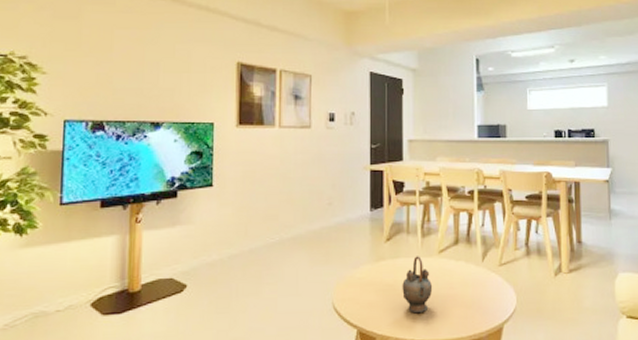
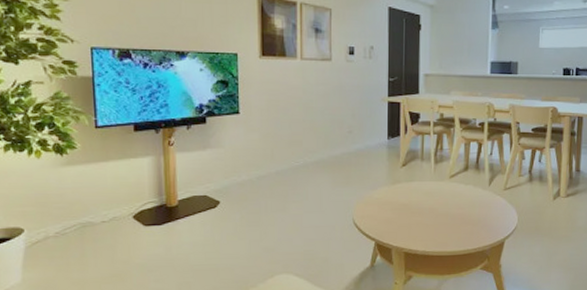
teapot: present [402,256,433,314] -> none [416,180,444,229]

